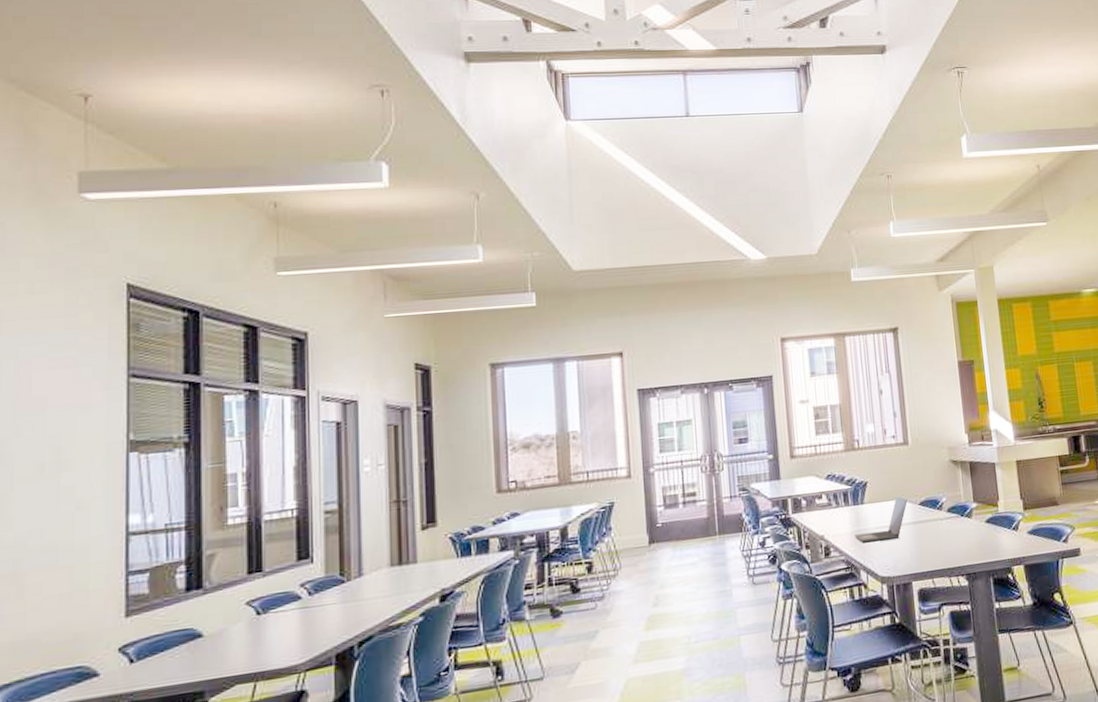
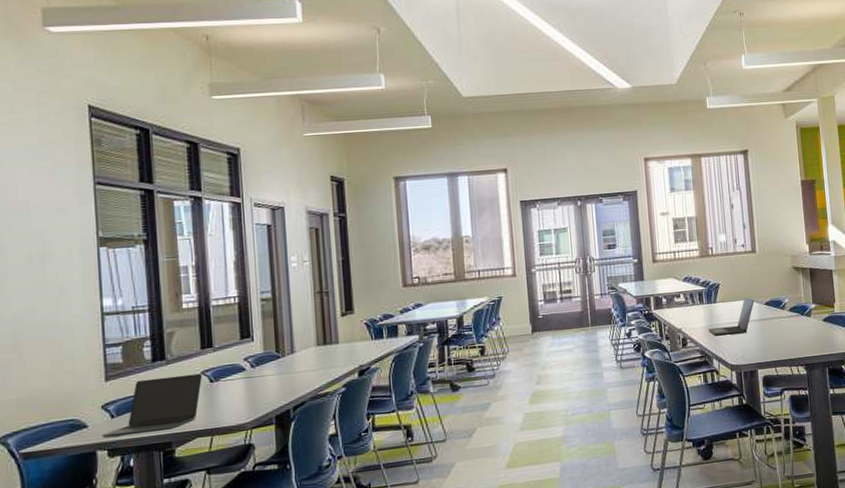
laptop: none [116,604,248,688] -> present [102,373,203,438]

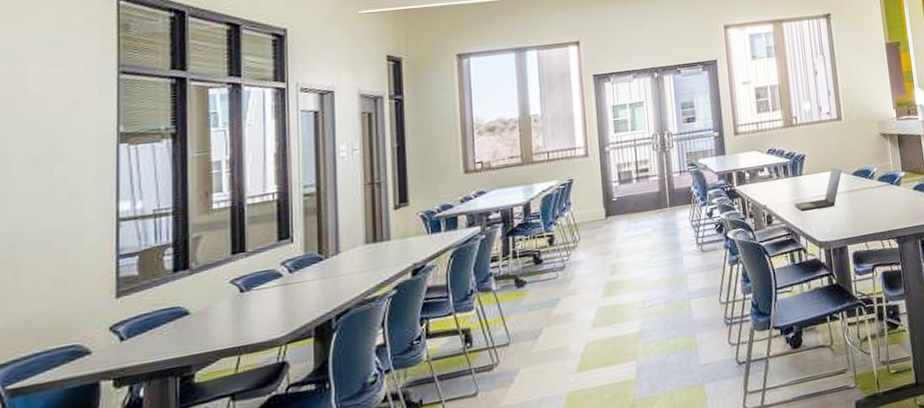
laptop: present [102,373,203,438] -> none [107,282,232,365]

